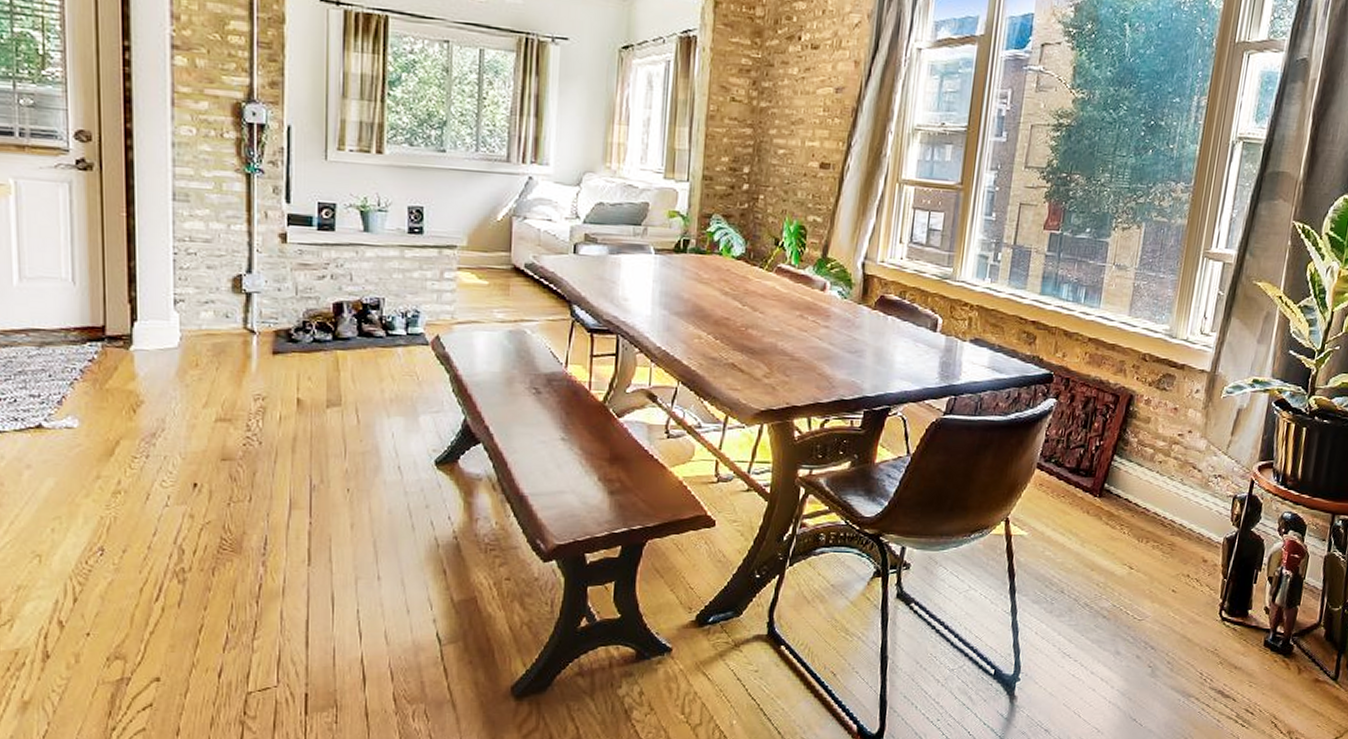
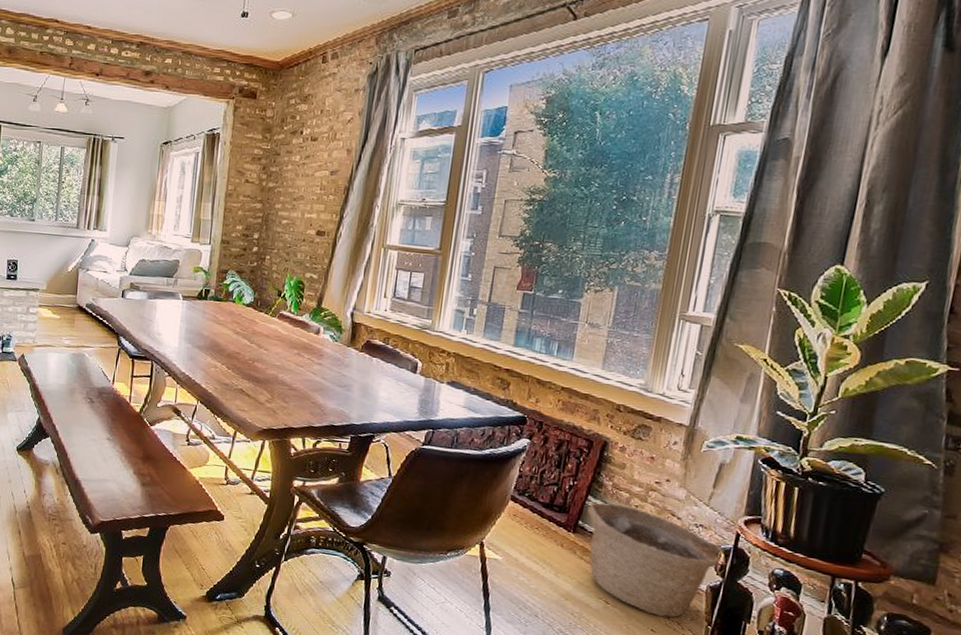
basket: none [1113,461,1239,575] -> present [587,502,724,618]

